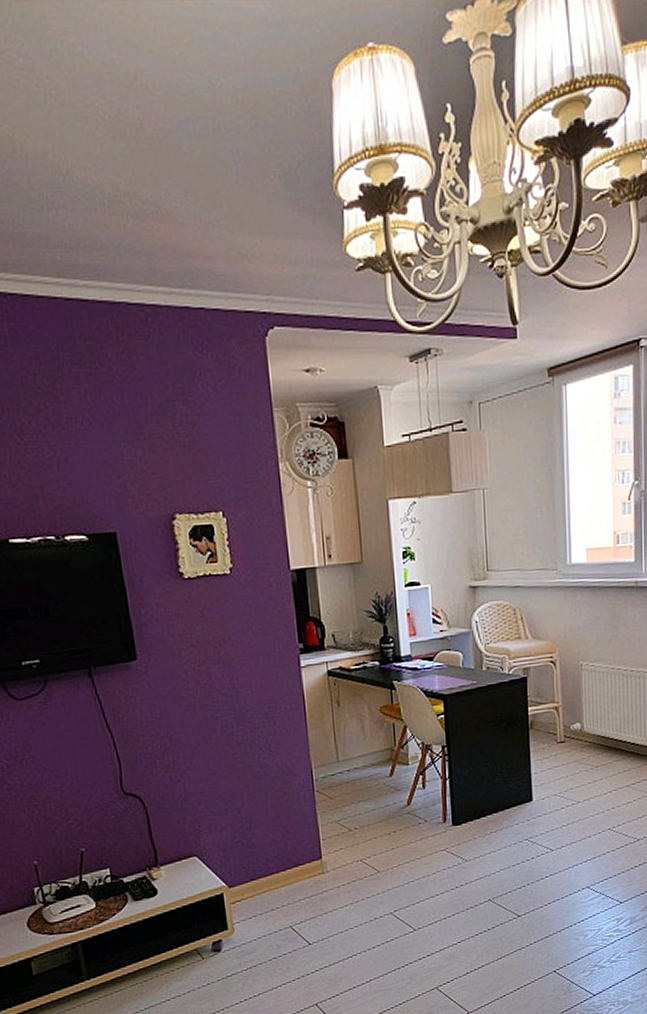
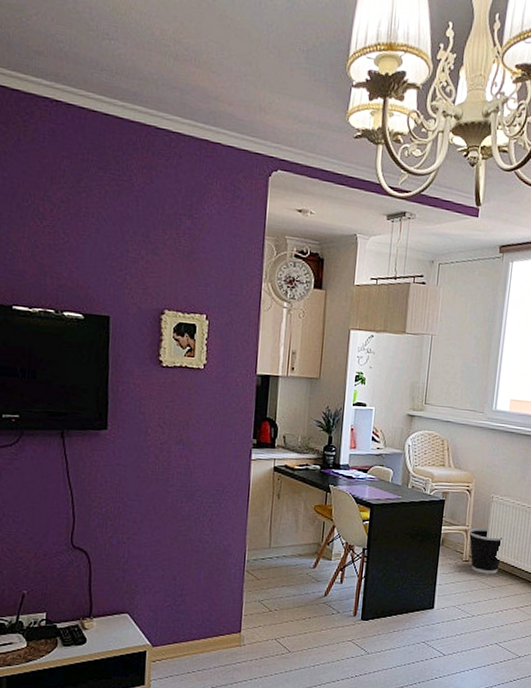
wastebasket: none [559,701,601,754] -> present [469,527,502,574]

